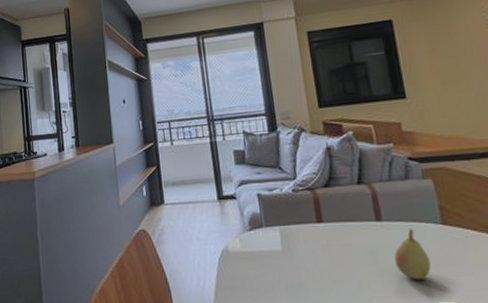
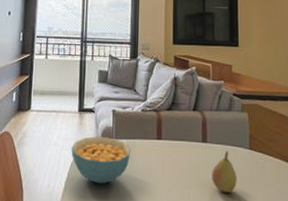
cereal bowl: none [216,225,288,280] -> present [71,136,132,184]

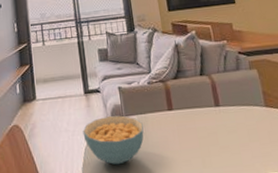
fruit: present [212,151,237,192] -> none [230,112,259,155]

